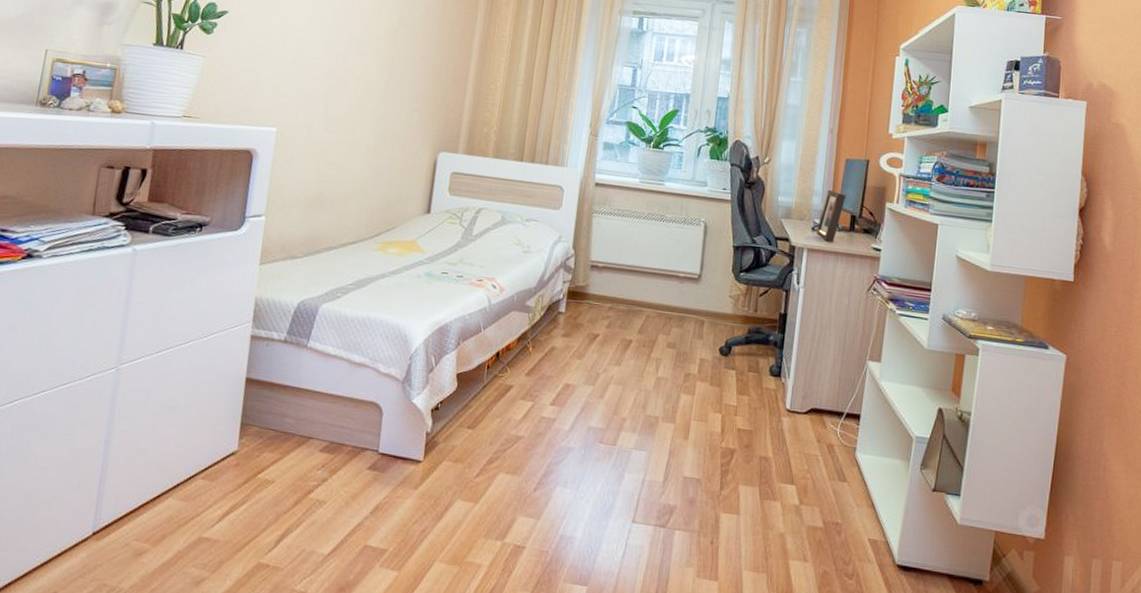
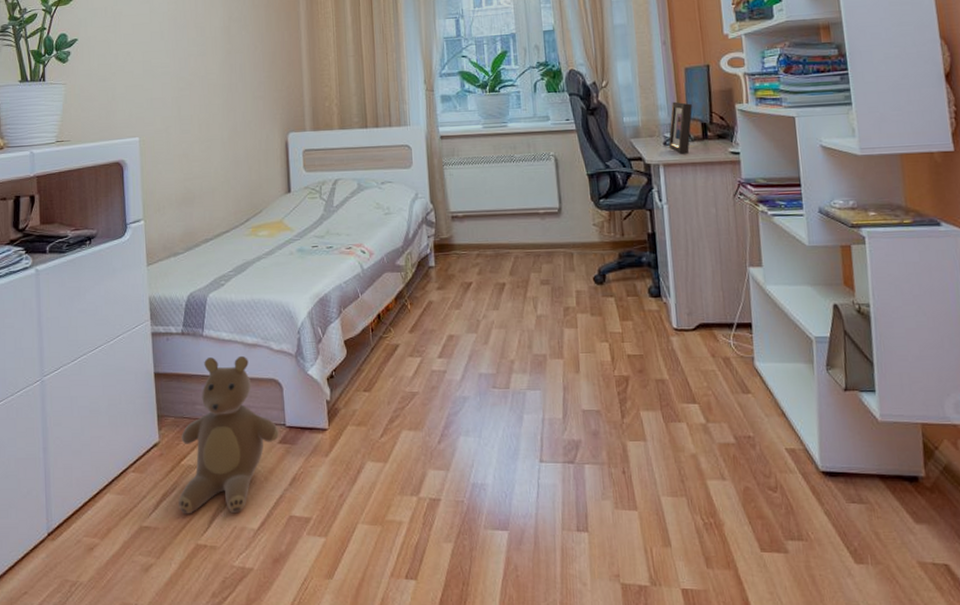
teddy bear: none [246,370,371,535] -> present [178,355,280,514]

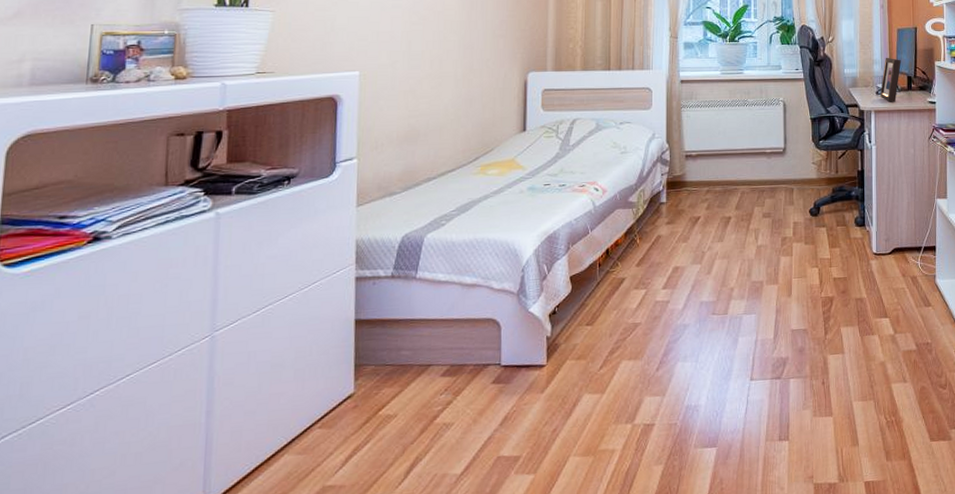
teddy bear: present [178,355,280,514] -> none [371,296,494,468]

